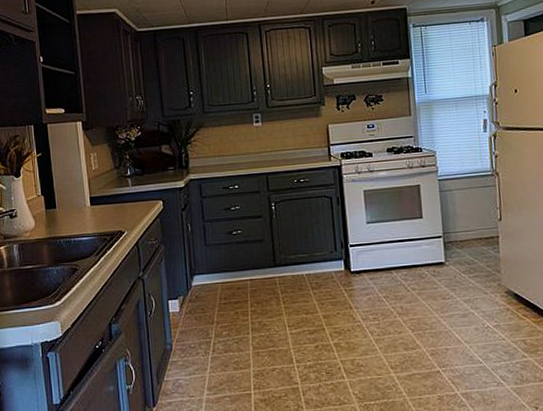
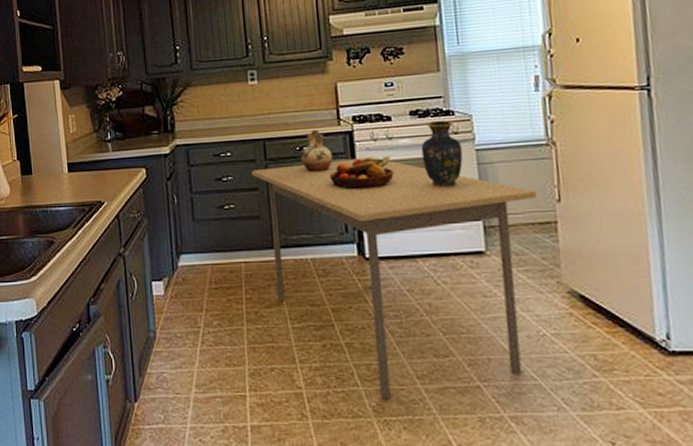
dining table: none [256,187,484,388] -> present [251,157,537,399]
ceramic pitcher: none [298,165,324,201] -> present [301,130,332,173]
fruit bowl: none [321,186,374,216] -> present [329,156,394,190]
vase: none [395,155,429,212] -> present [421,120,464,188]

